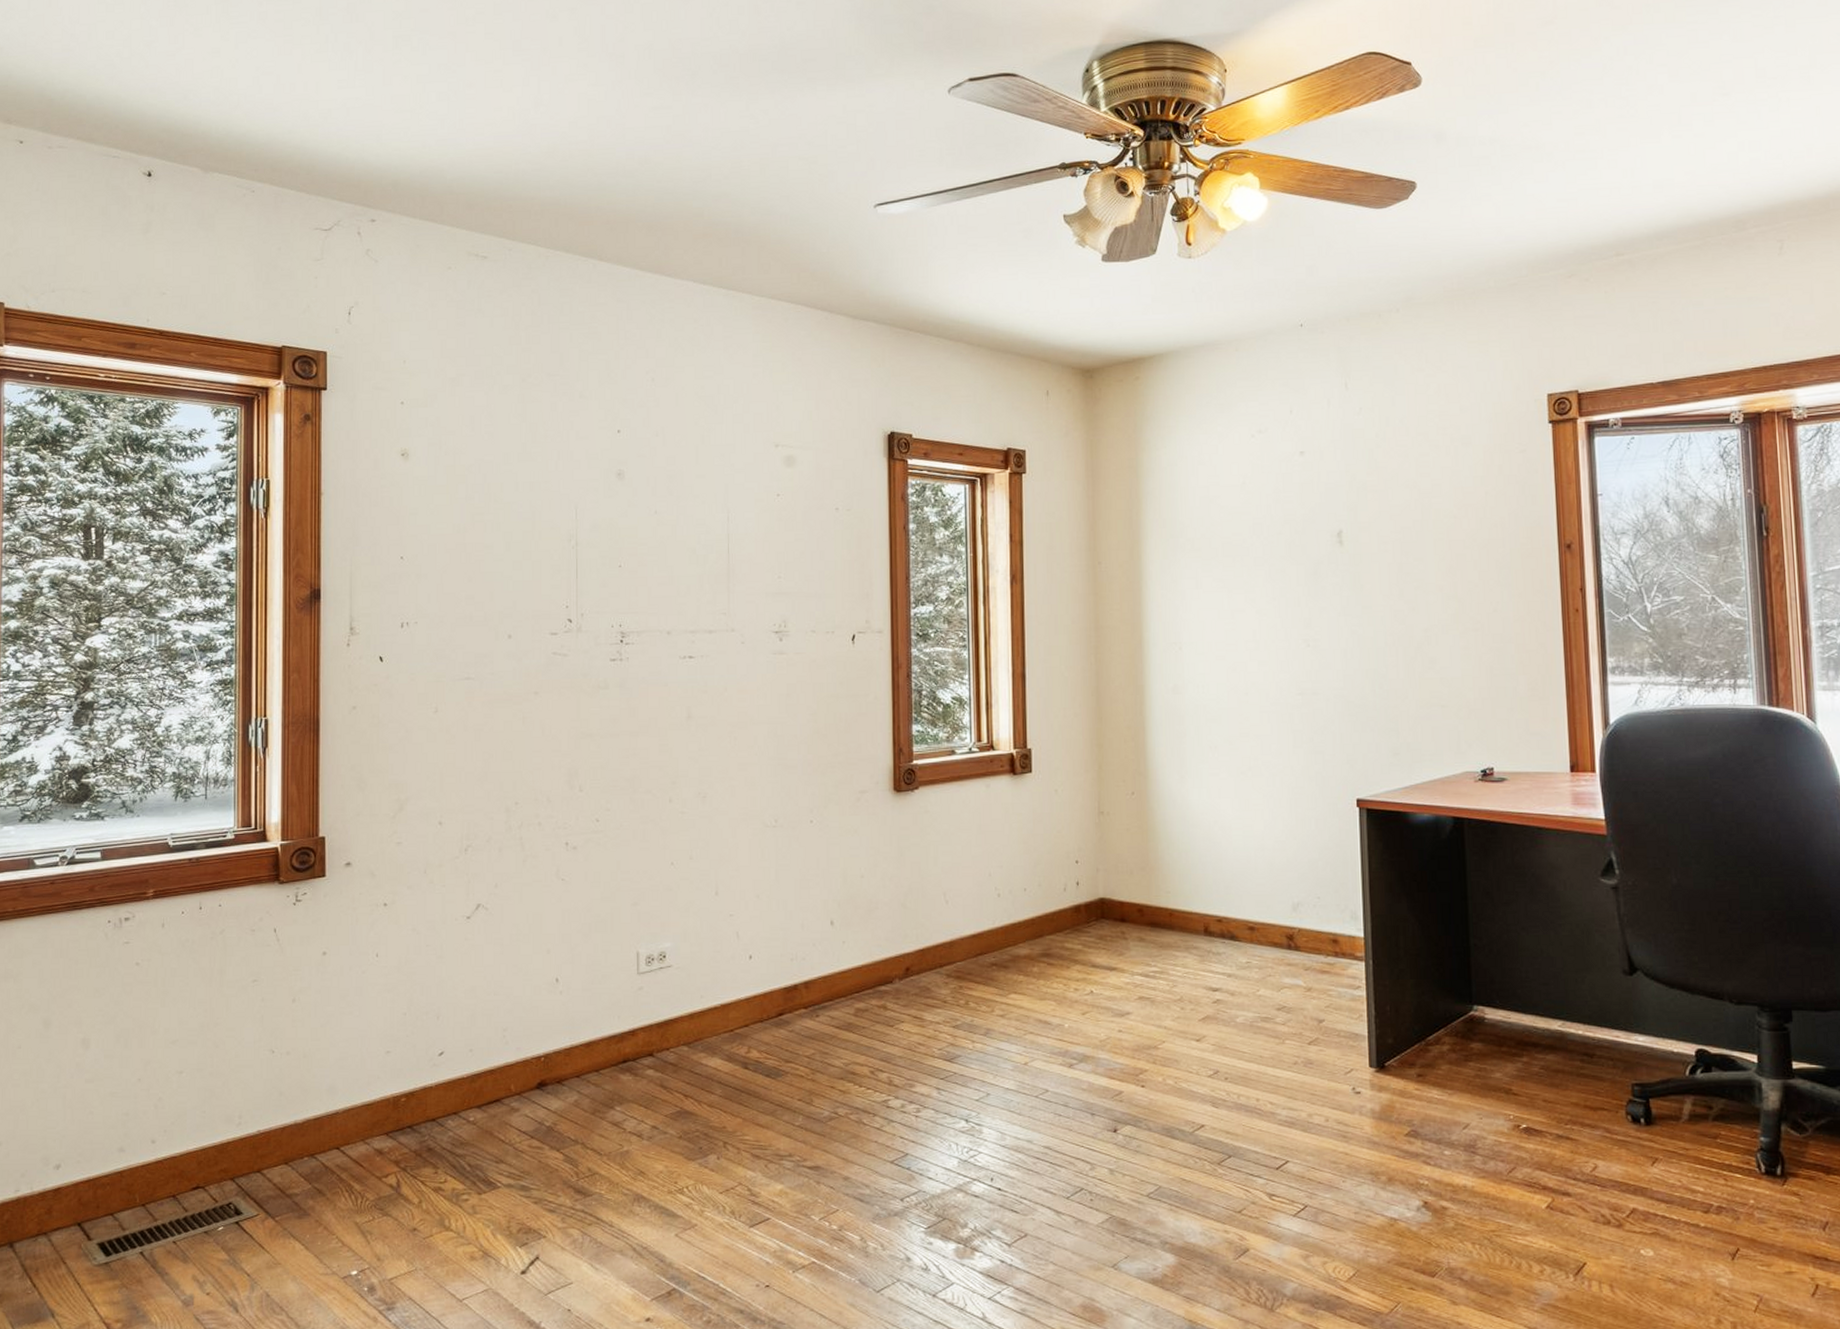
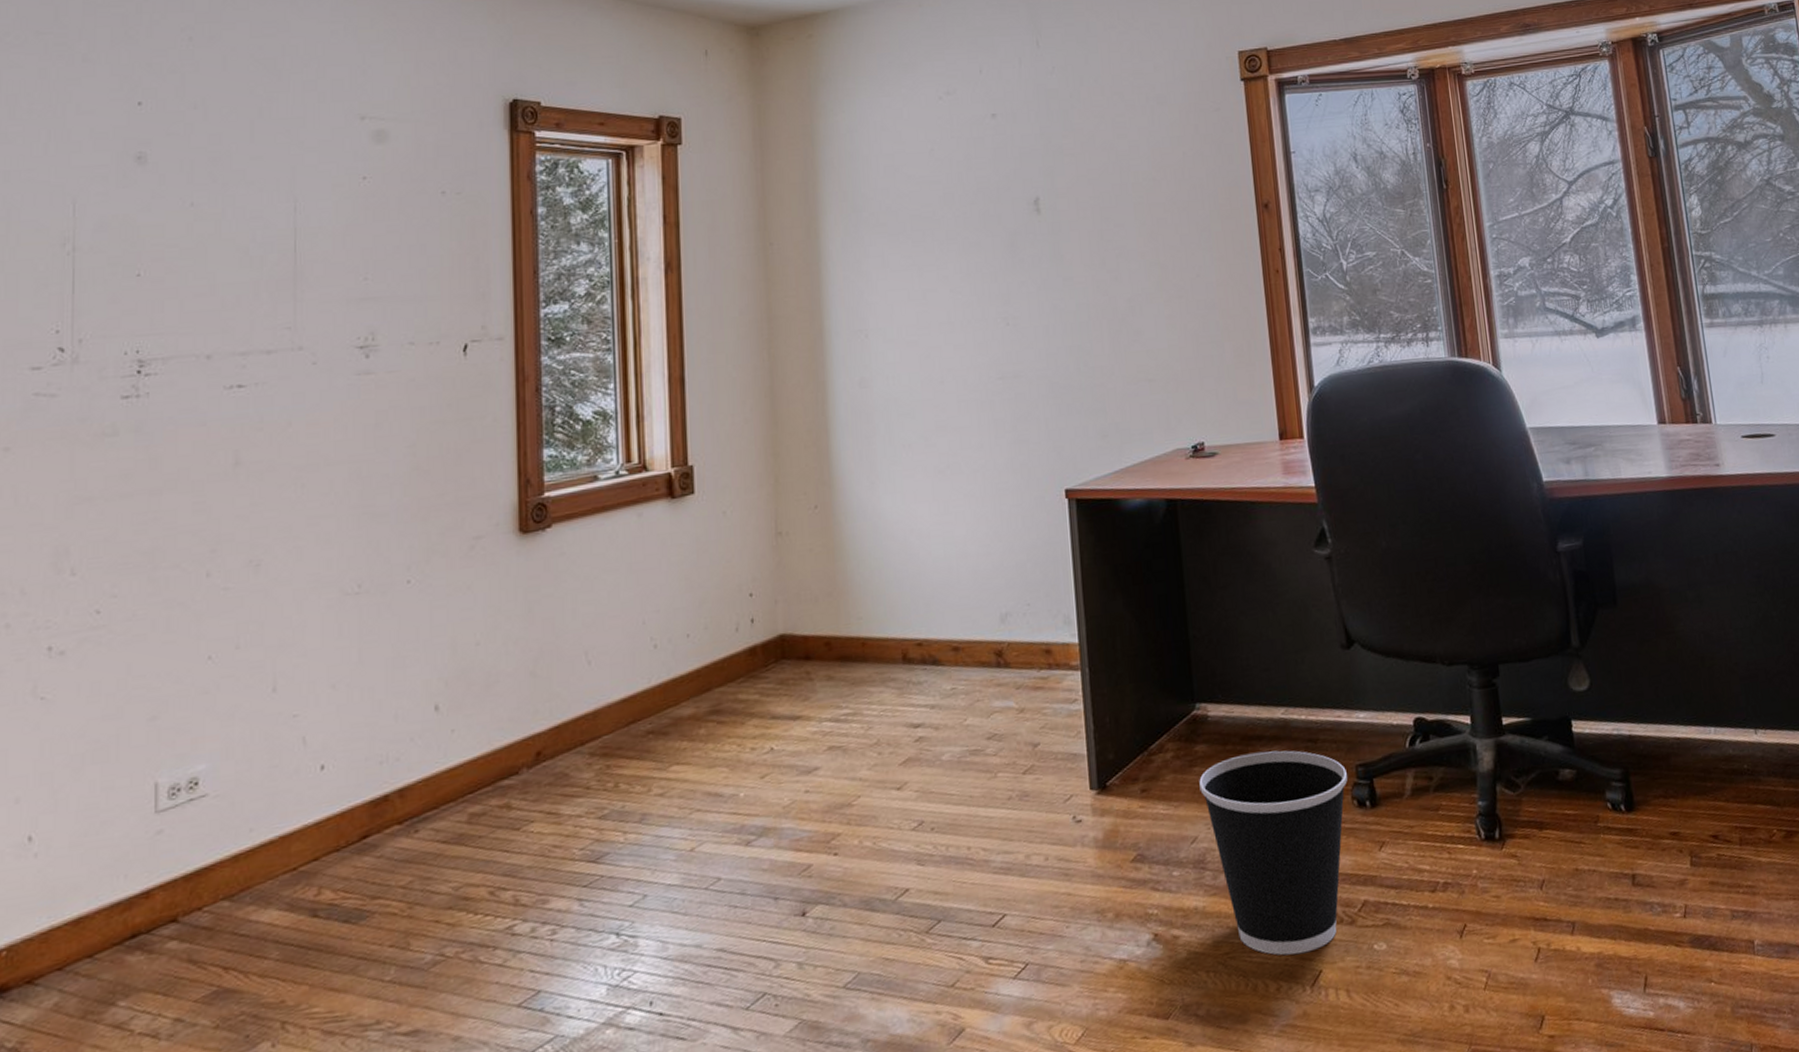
wastebasket: none [1473,1057,1622,1245] -> present [1199,750,1347,956]

